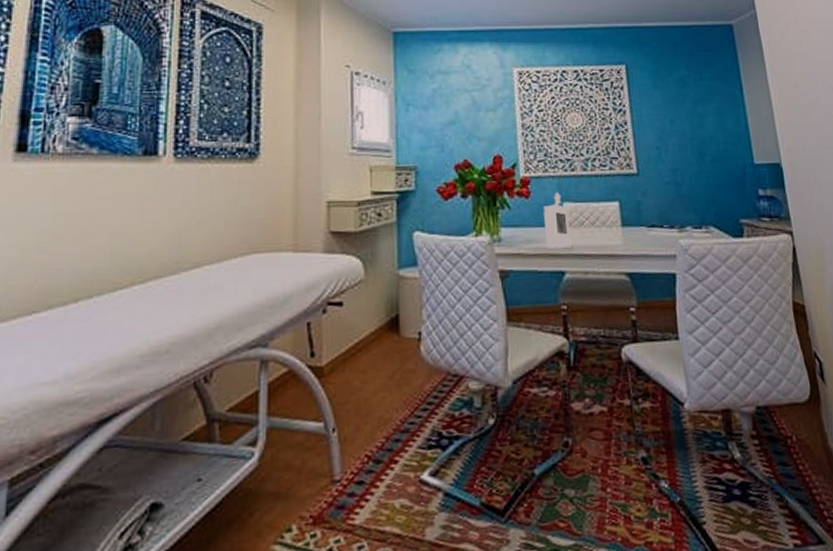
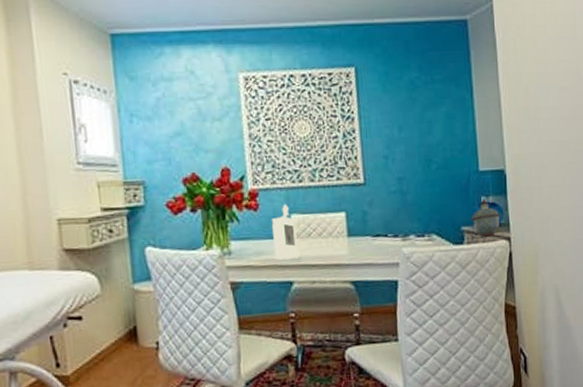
decorative jar: none [749,191,780,232] -> present [471,198,500,239]

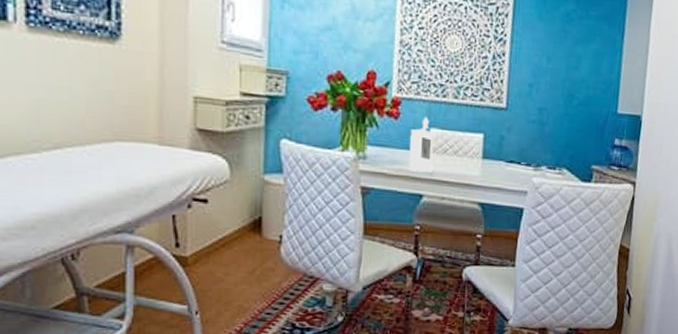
decorative jar: present [471,198,500,239] -> none [602,141,630,180]

